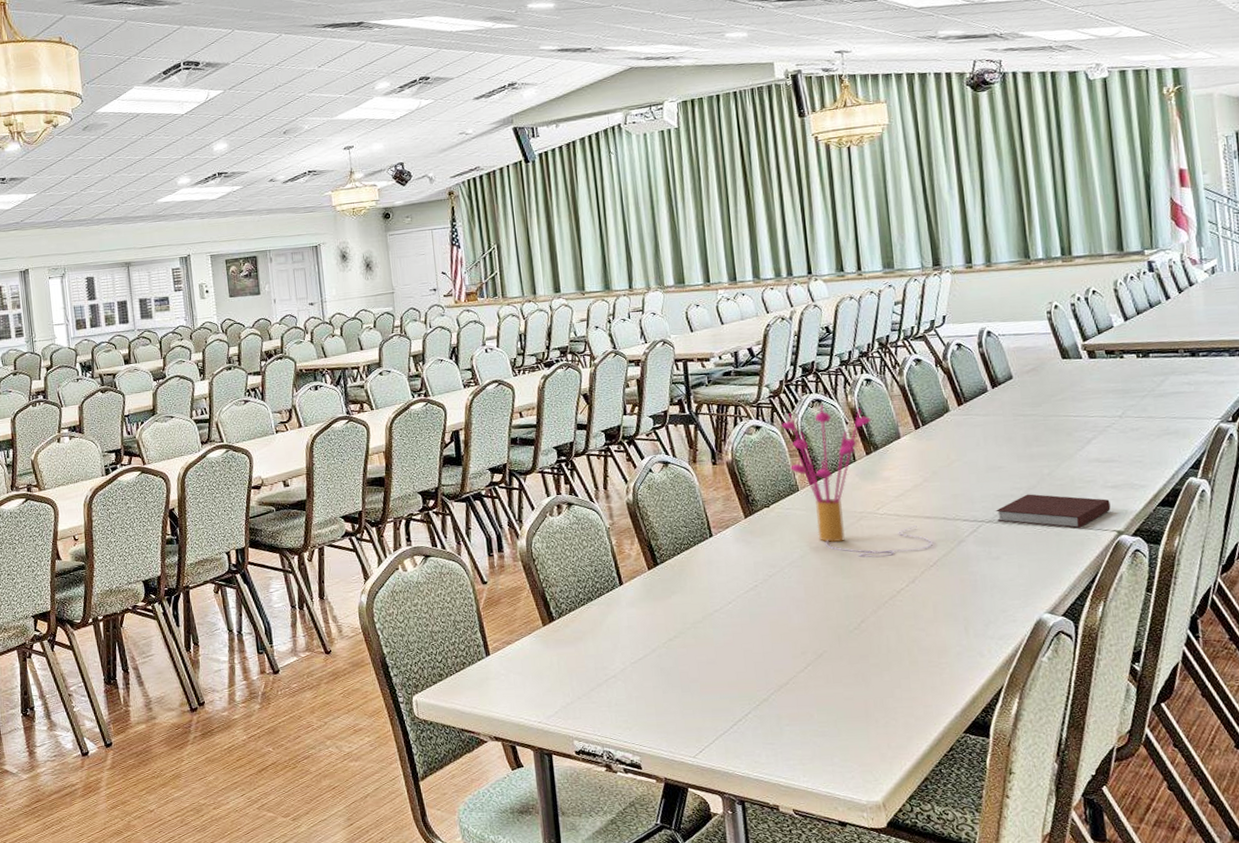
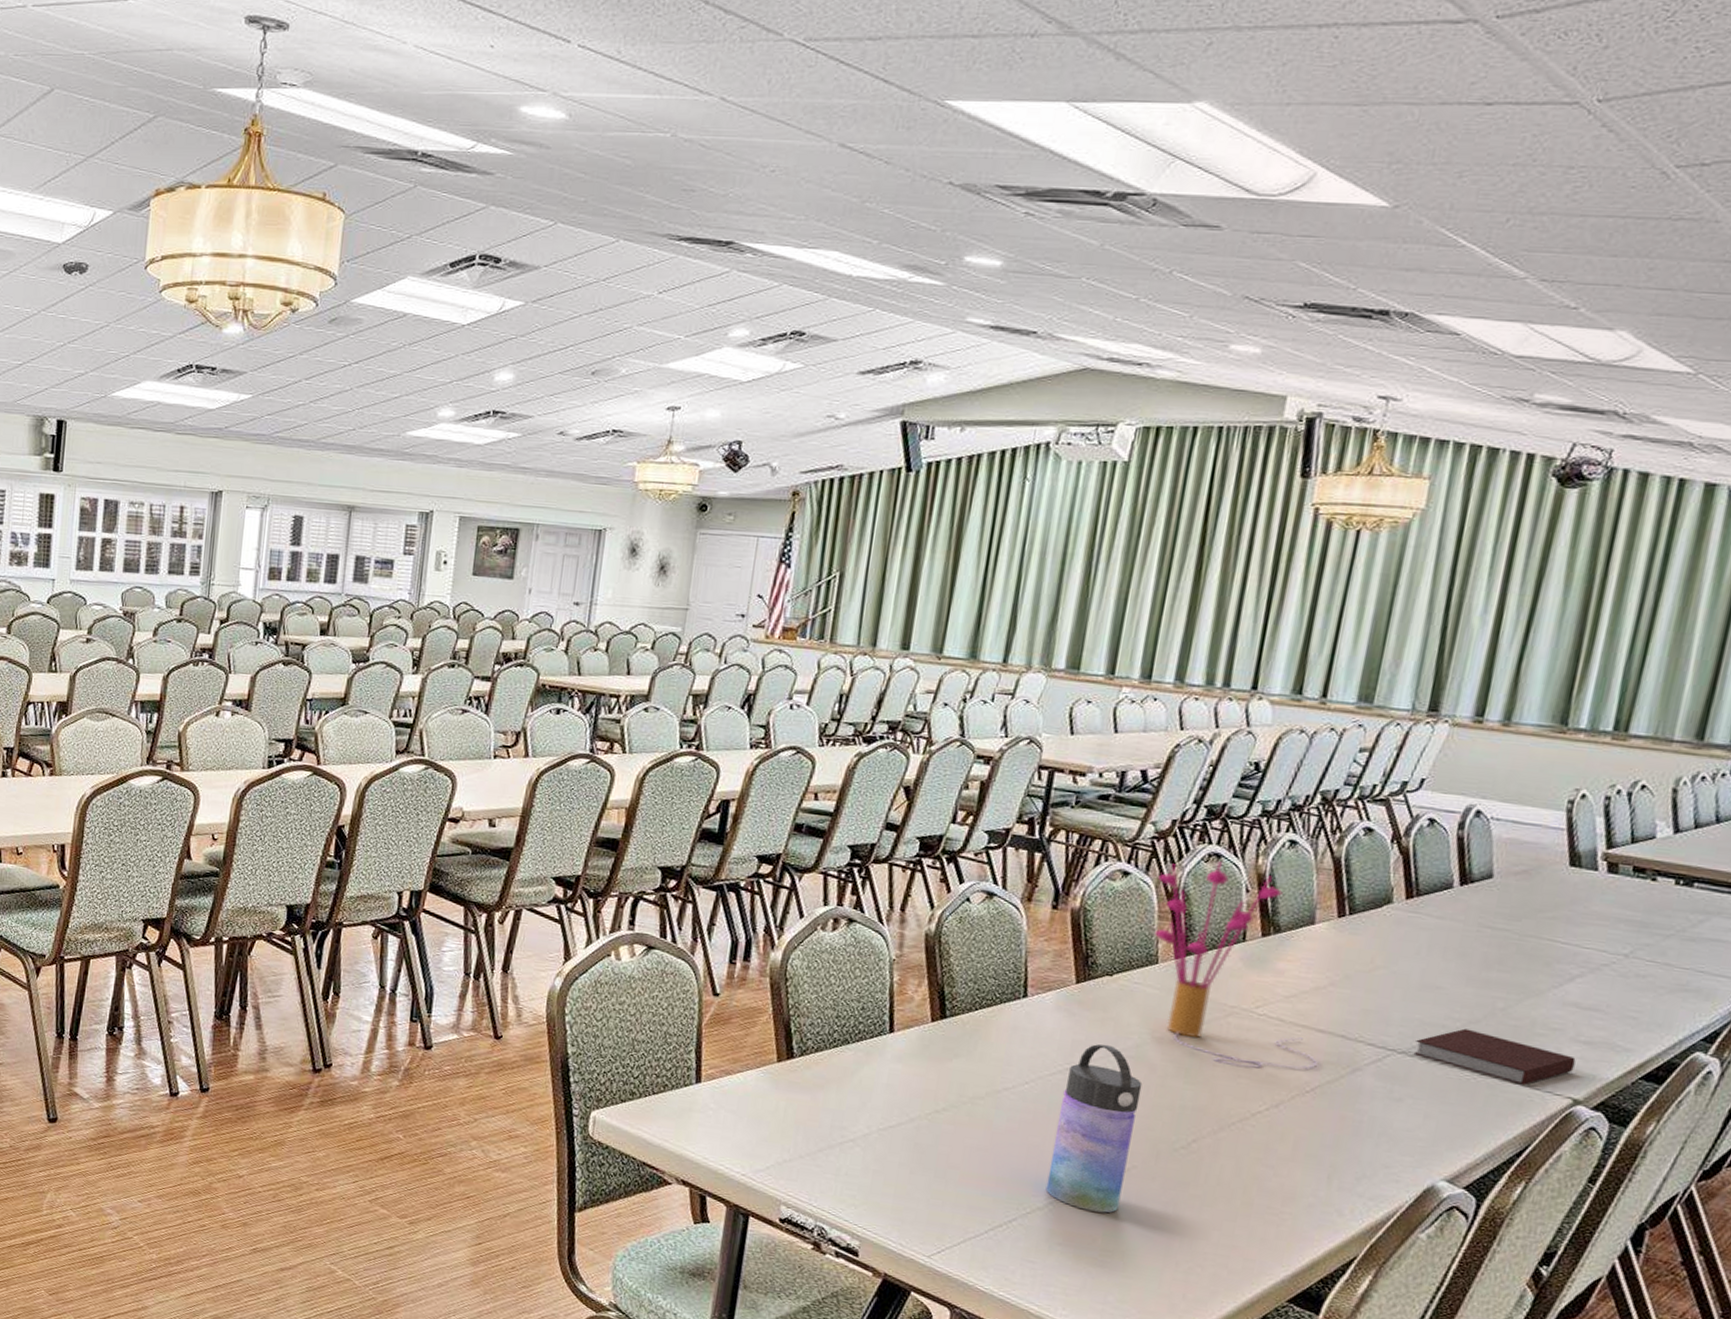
water bottle: none [757,560,823,694] -> present [1046,1044,1143,1213]

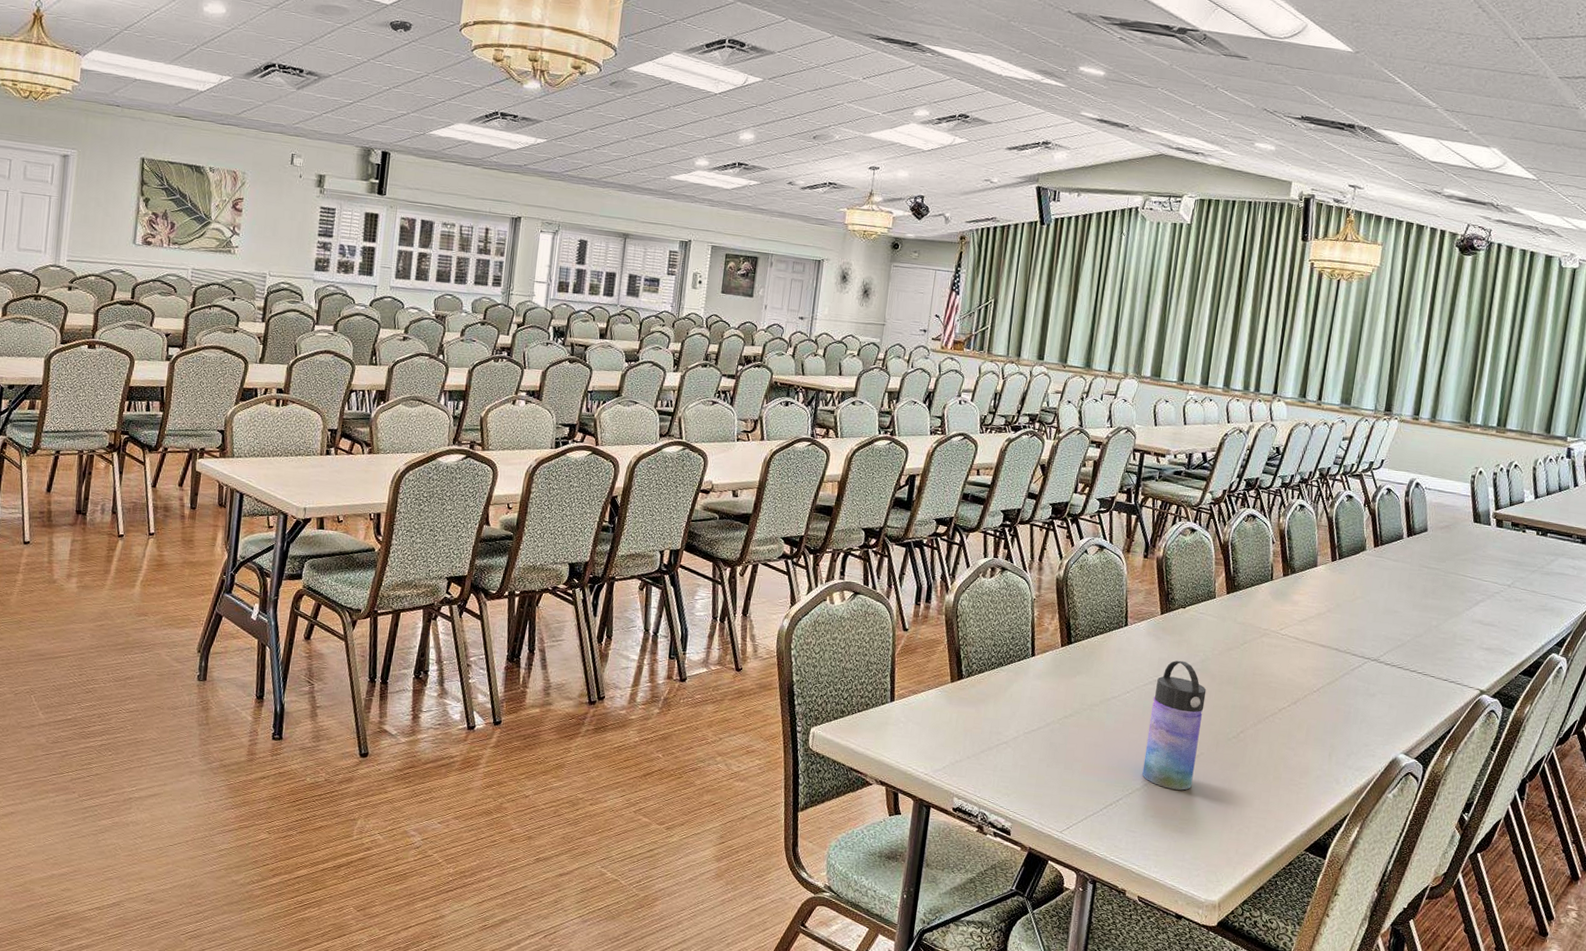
flower arrangement: present [1155,861,1319,1069] -> none [1213,521,1321,676]
notebook: present [1413,1028,1576,1086] -> none [1381,641,1481,681]

